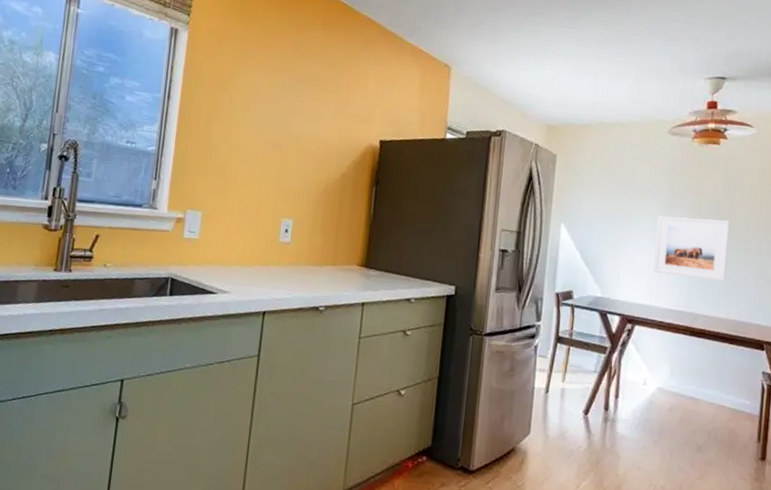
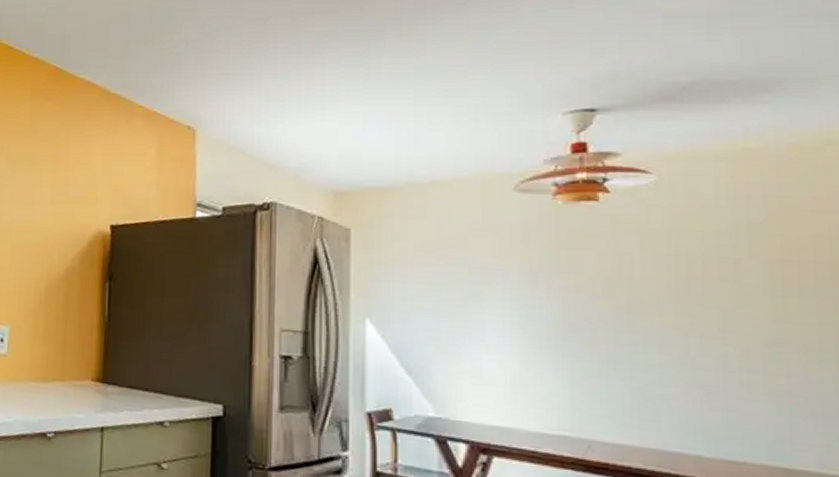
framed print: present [653,216,730,281] -> none [512,303,632,393]

